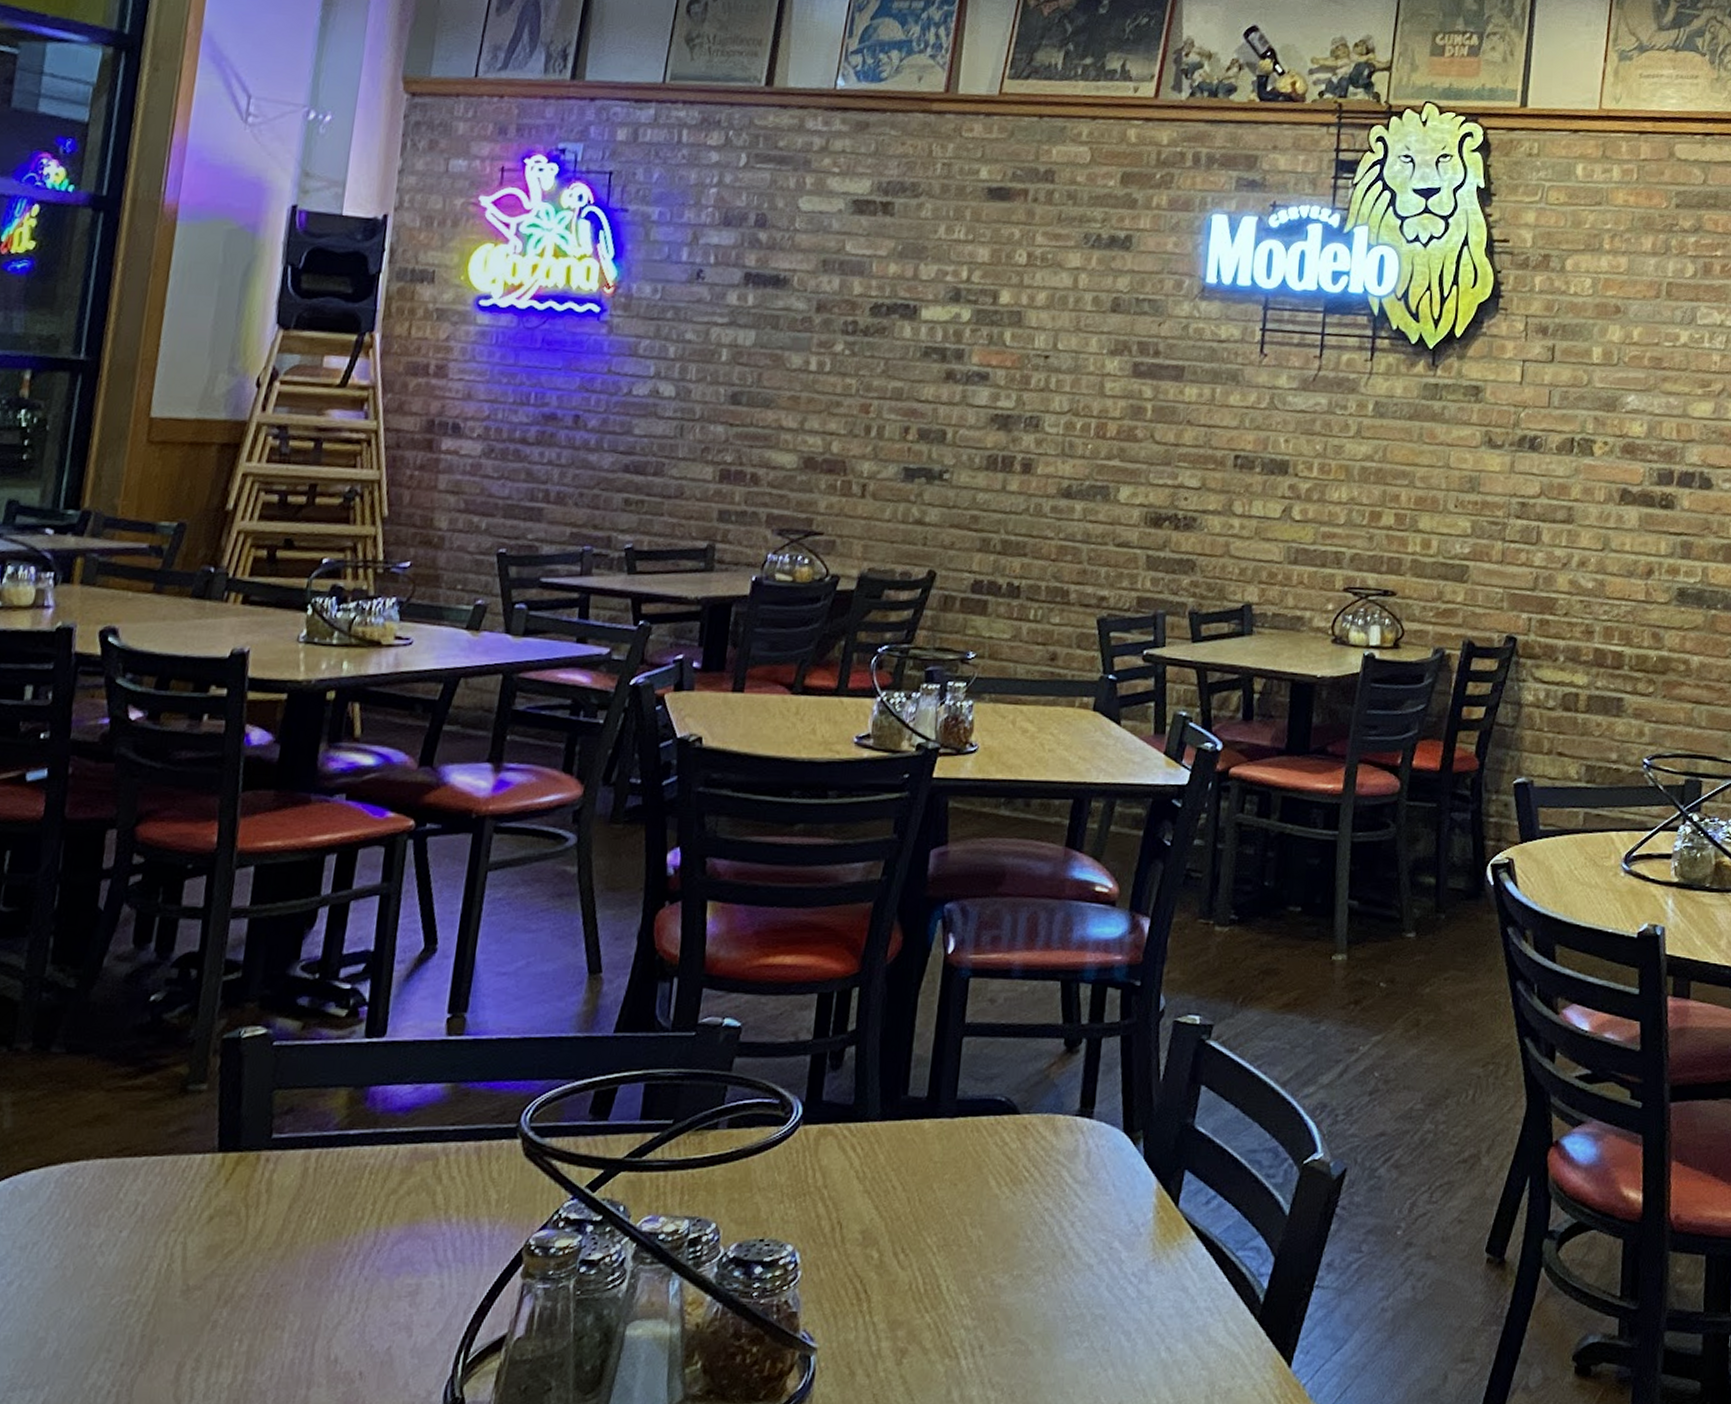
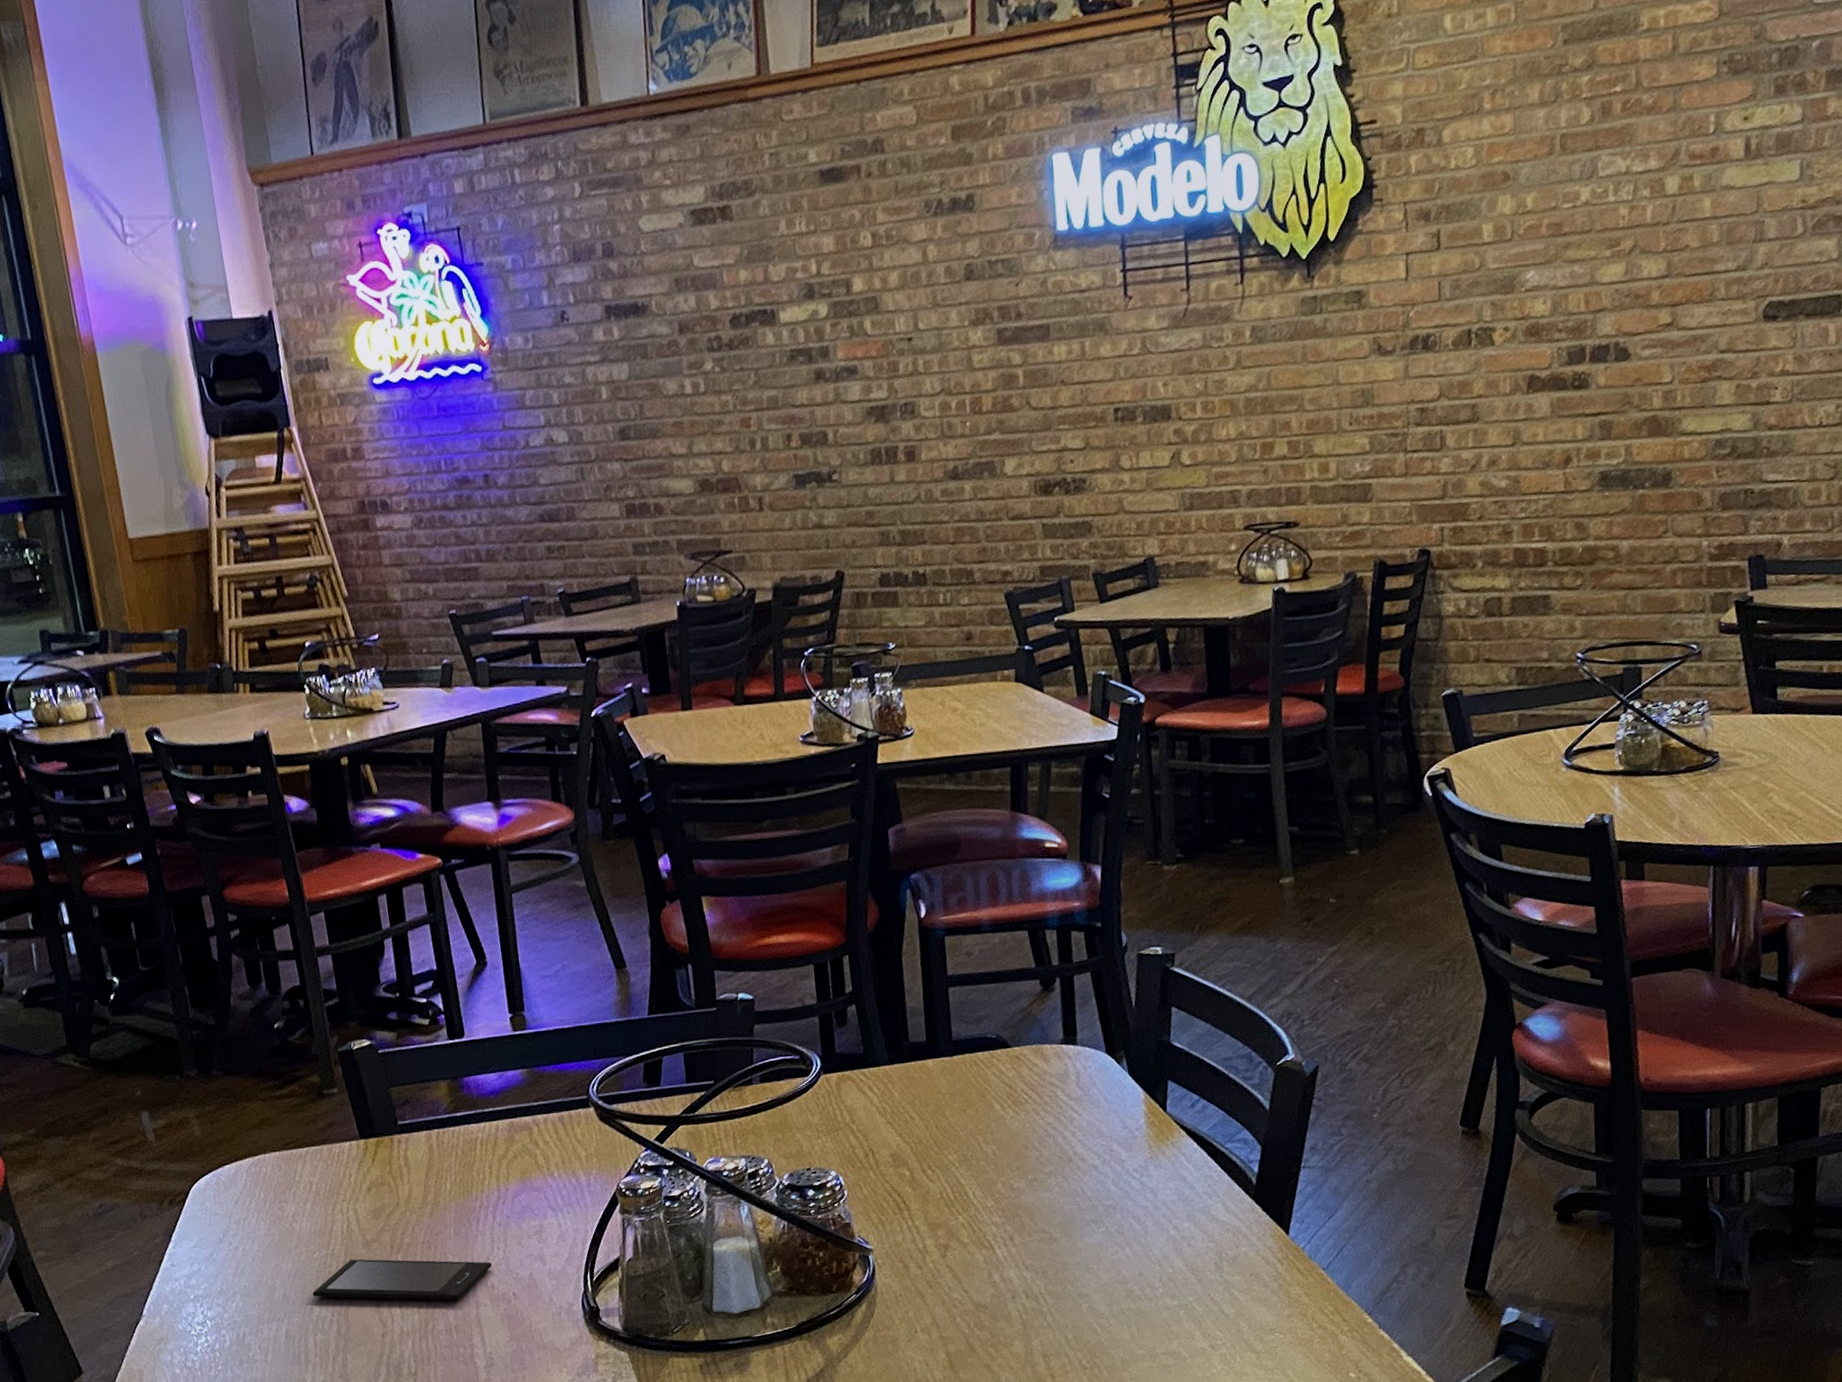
smartphone: none [93,1310,342,1376] -> present [312,1259,492,1301]

